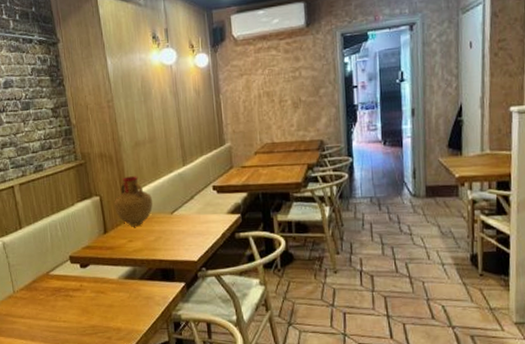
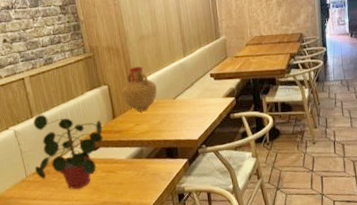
potted plant: none [21,225,94,309] -> present [33,114,103,189]

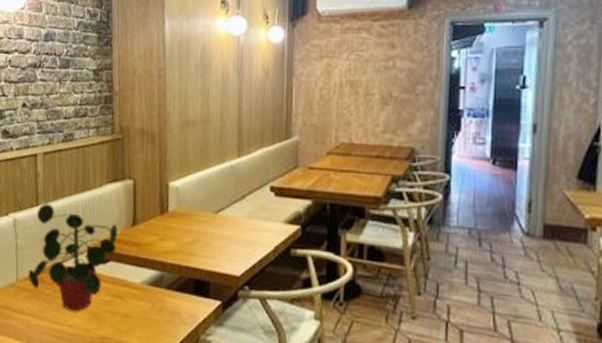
vase: present [121,66,157,111] -> none [149,161,195,222]

